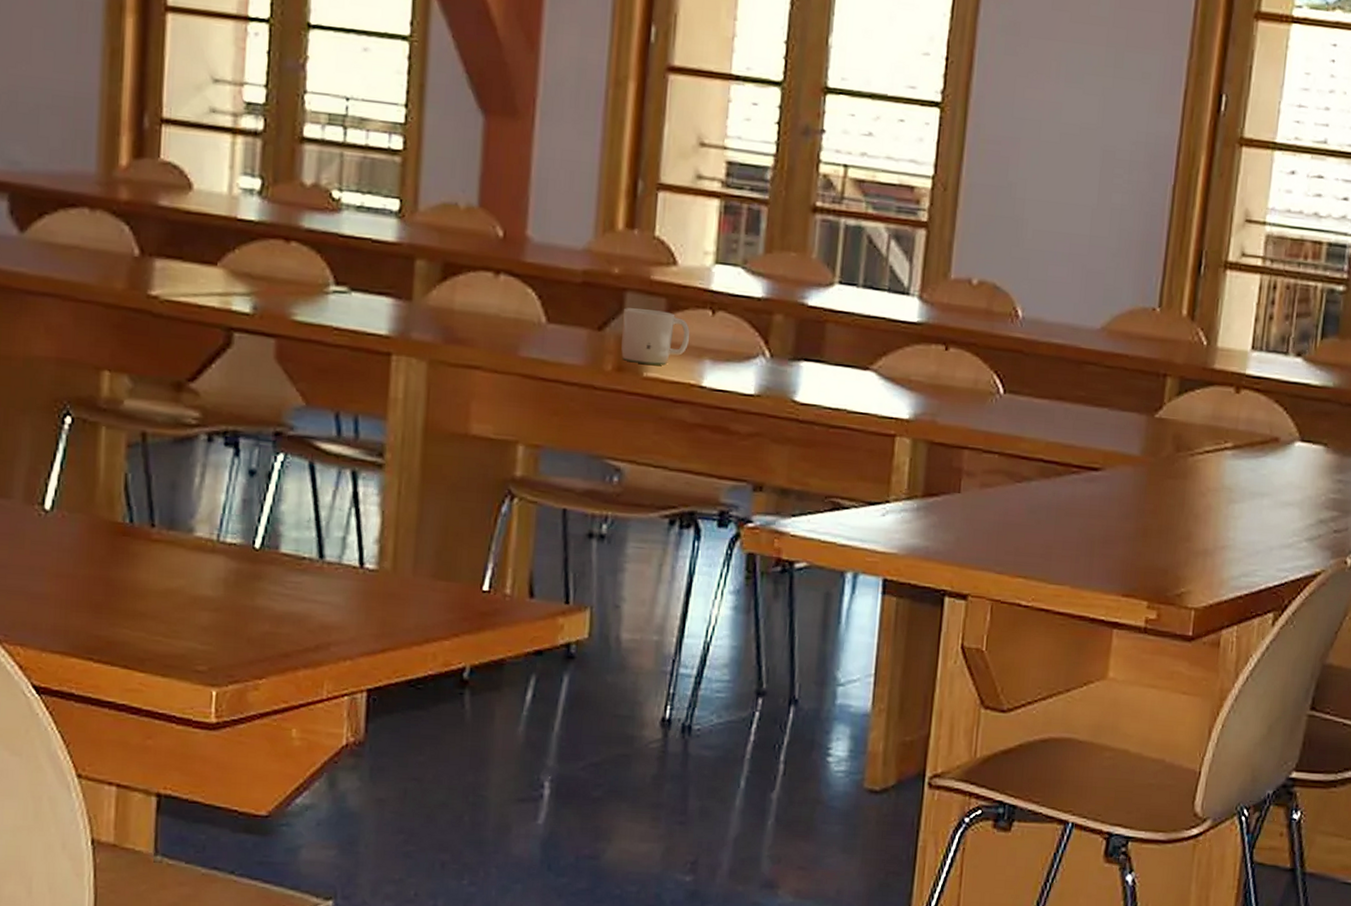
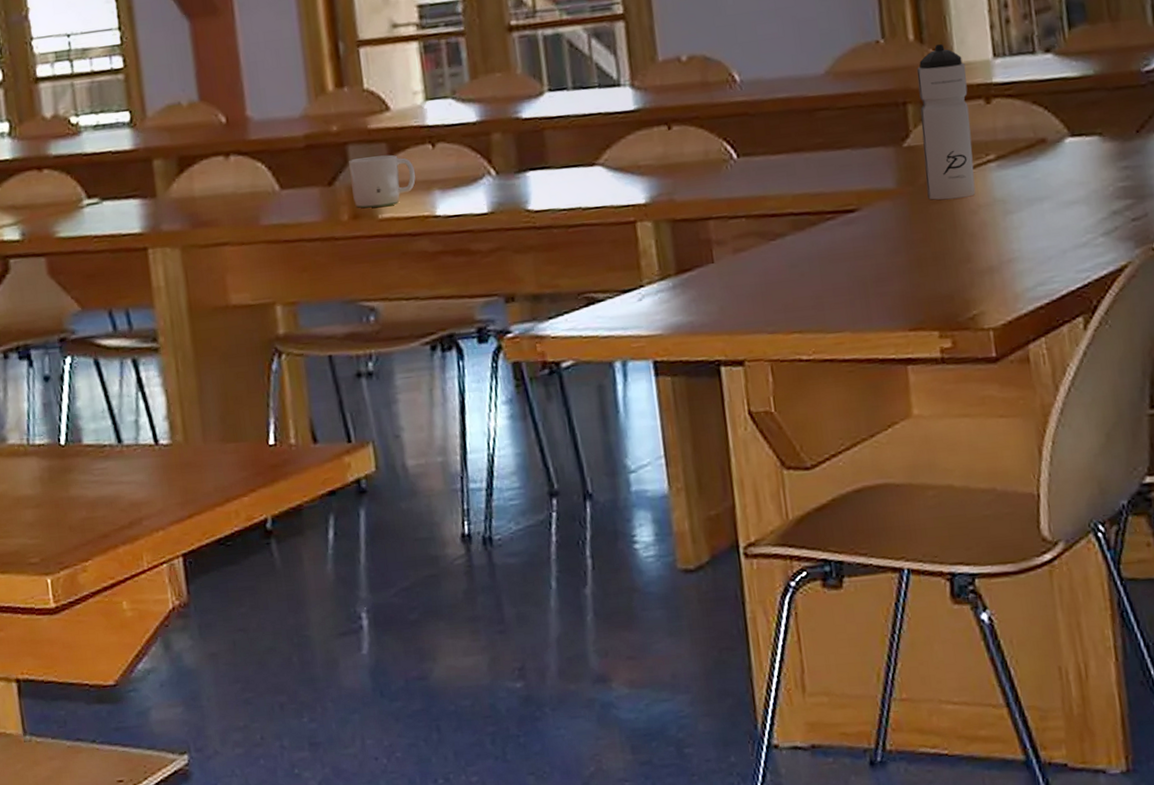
water bottle: none [1166,325,1226,479] -> present [917,44,976,201]

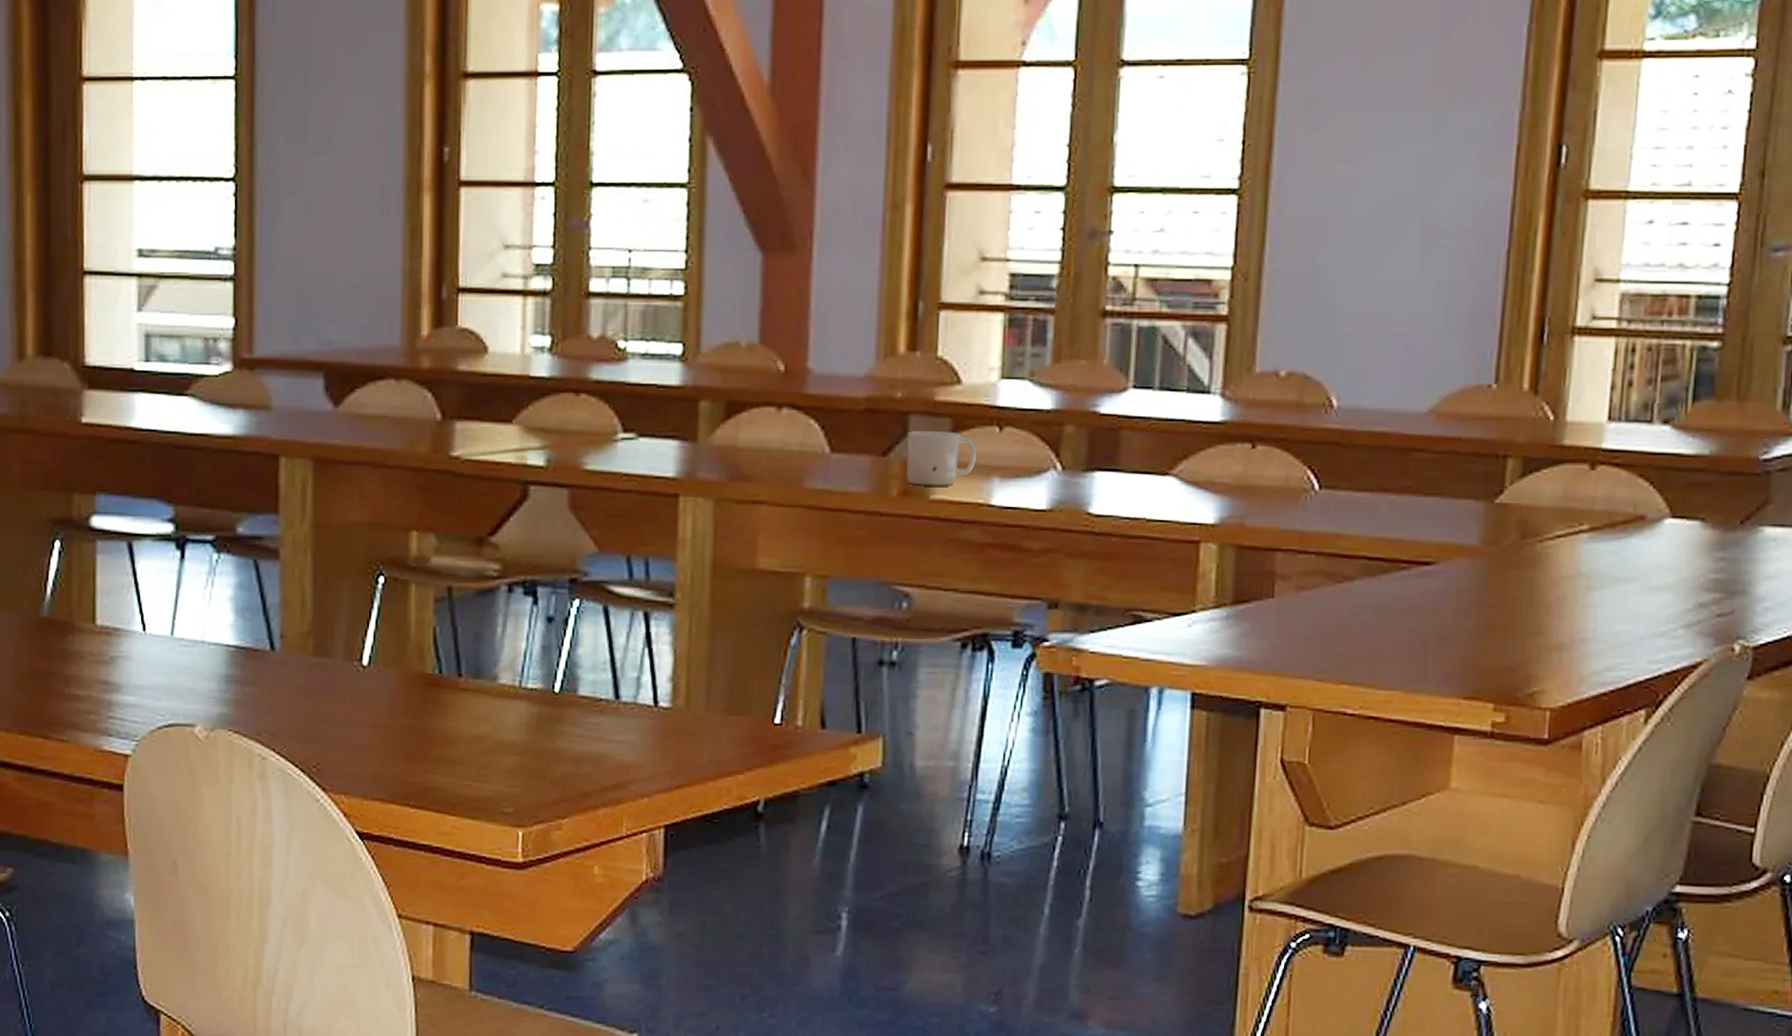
water bottle: present [917,44,976,201] -> none [1510,399,1577,567]

